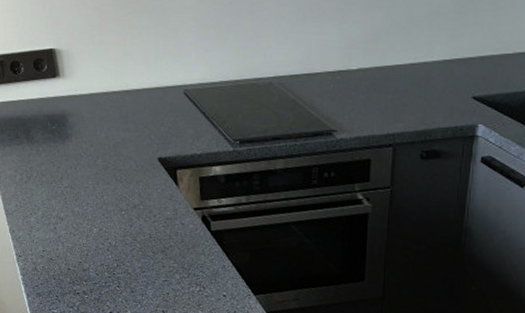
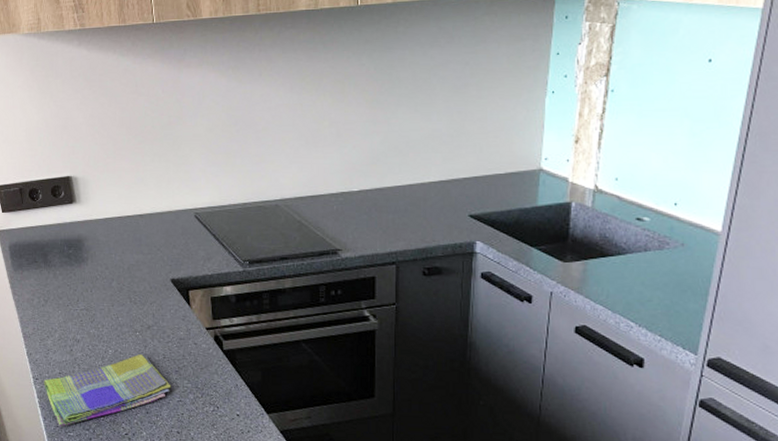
dish towel: none [27,233,157,304] -> present [44,354,171,427]

